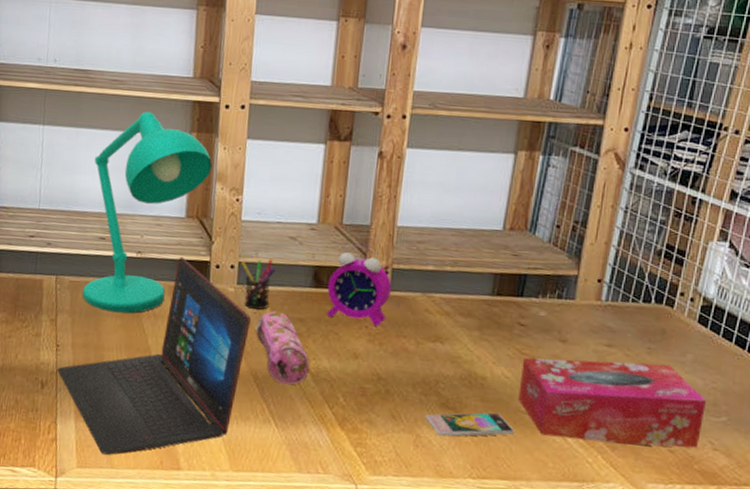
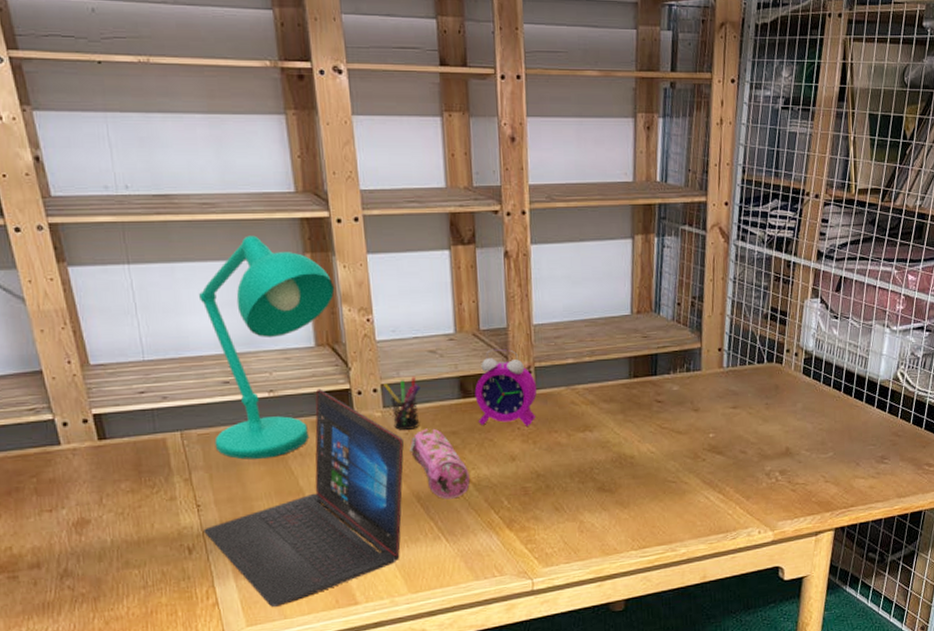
smartphone: present [425,412,514,437] -> none [585,486,665,518]
tissue box: present [518,357,707,448] -> none [663,415,817,499]

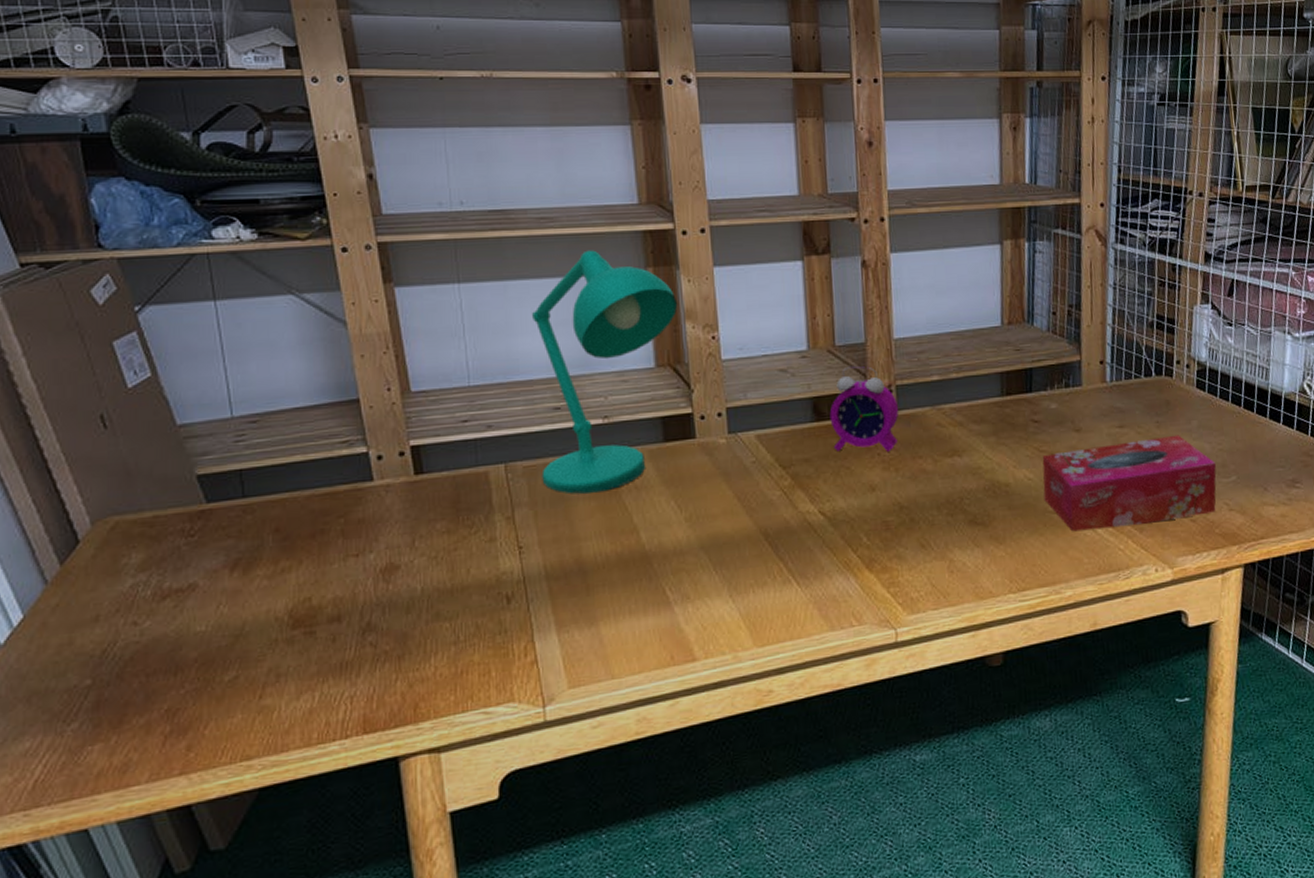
laptop: present [203,389,404,608] -> none [525,413,751,666]
pen holder: present [384,375,420,430] -> none [729,397,770,458]
pencil case: present [409,428,470,499] -> none [757,455,824,537]
tissue box: none [663,415,817,499] -> present [1042,435,1217,532]

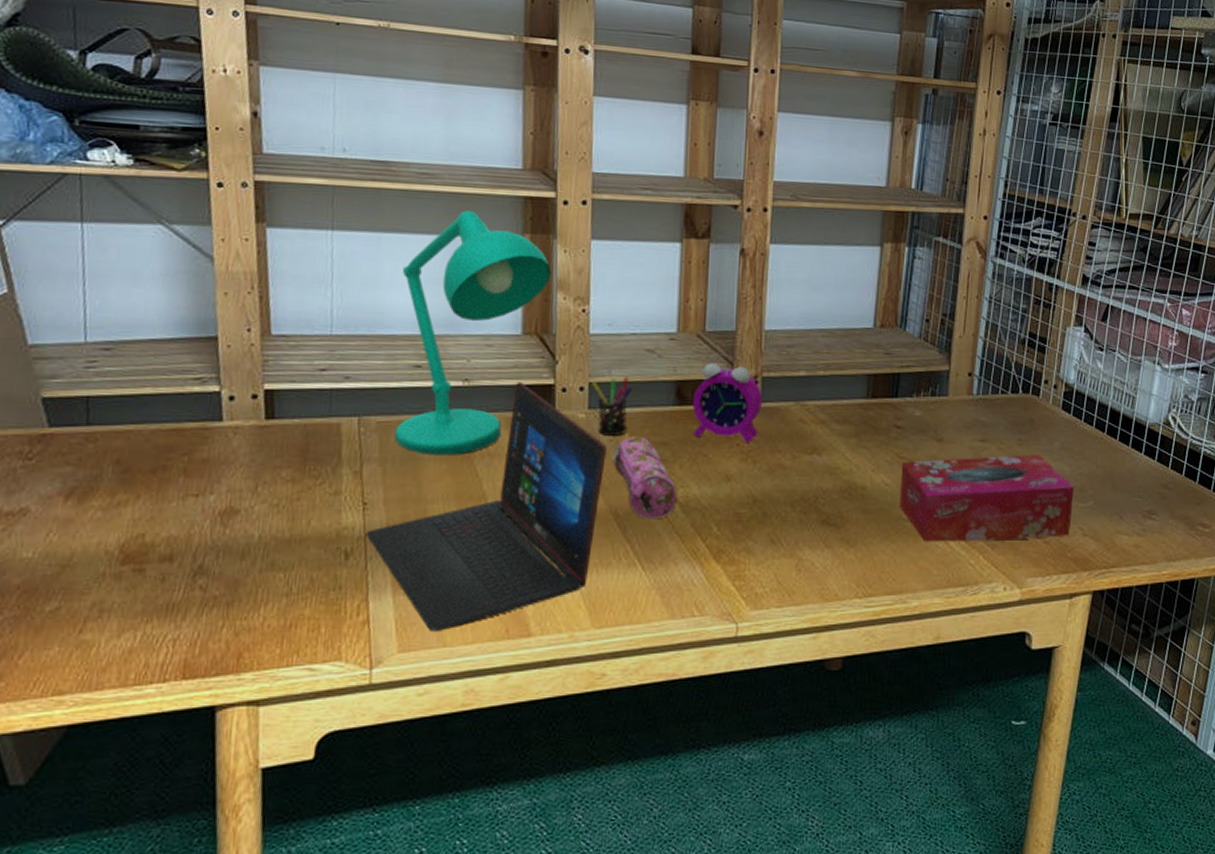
laptop: none [525,413,751,666] -> present [366,382,606,633]
pen holder: none [729,397,770,458] -> present [592,375,633,436]
pencil case: none [757,455,824,537] -> present [612,436,677,520]

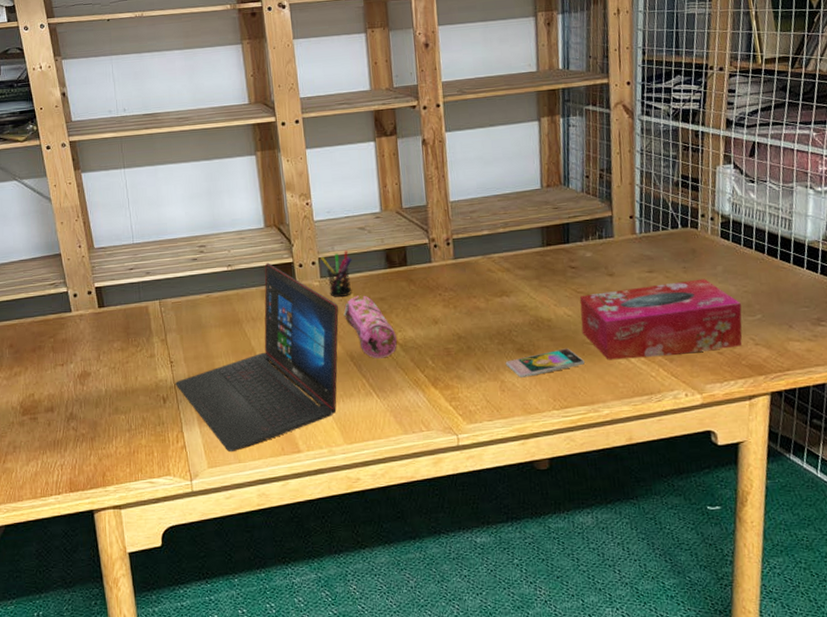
desk lamp: present [394,210,552,455] -> none [175,140,280,324]
alarm clock: present [692,353,763,443] -> none [399,223,456,293]
smartphone: none [806,524,898,556] -> present [505,348,585,378]

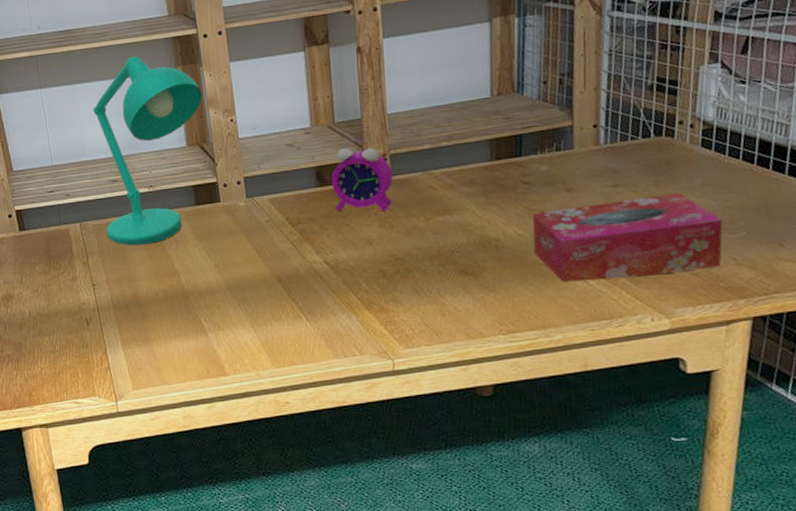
desk lamp: none [175,140,280,324] -> present [93,56,203,246]
laptop: present [175,263,339,453] -> none [98,183,266,375]
pen holder: present [321,249,352,297] -> none [246,168,280,218]
pencil case: present [343,295,397,359] -> none [271,215,328,281]
alarm clock: none [399,223,456,293] -> present [331,139,393,212]
smartphone: present [505,348,585,378] -> none [446,269,536,301]

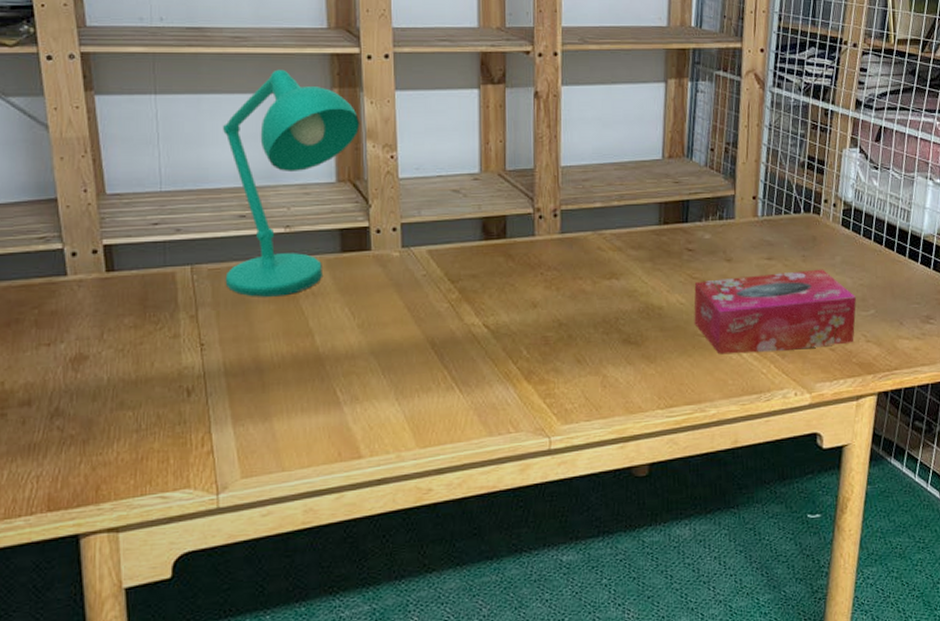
alarm clock: present [331,139,393,212] -> none [497,190,563,272]

